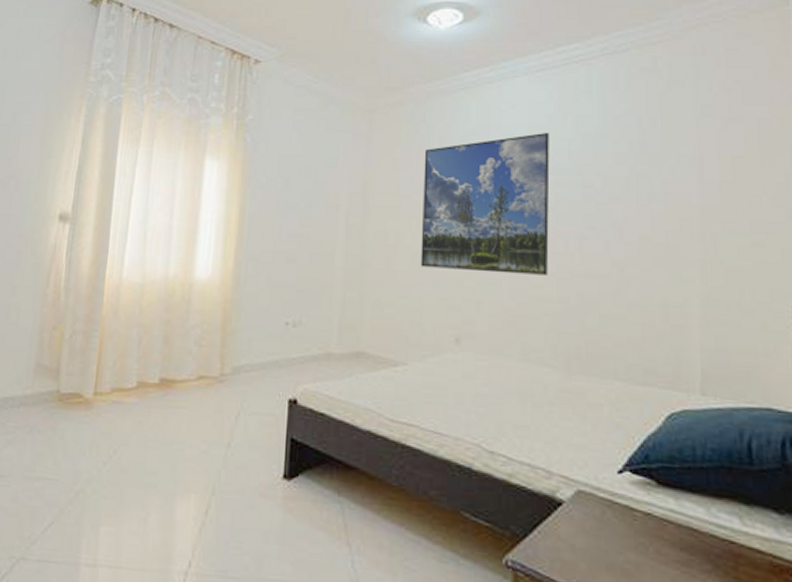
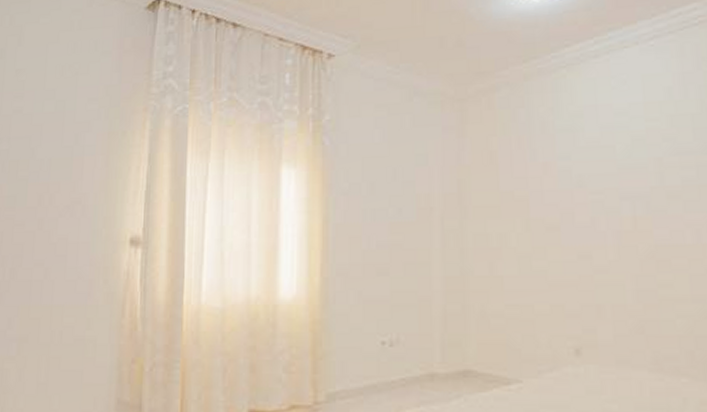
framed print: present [420,132,550,275] -> none [525,107,678,273]

